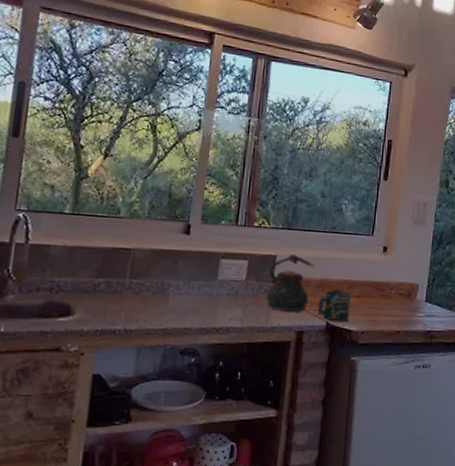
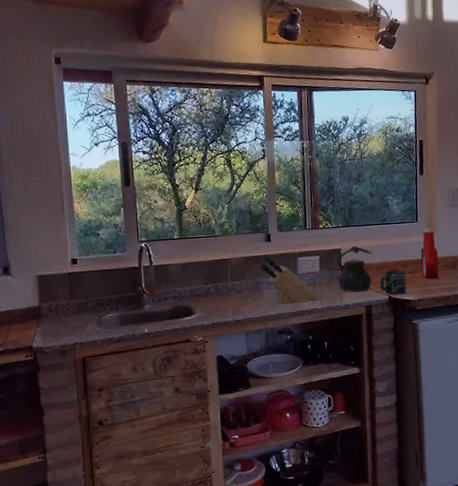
knife block: none [171,250,244,317] -> present [260,255,322,304]
ketchup bottle: none [369,244,393,309] -> present [420,227,439,280]

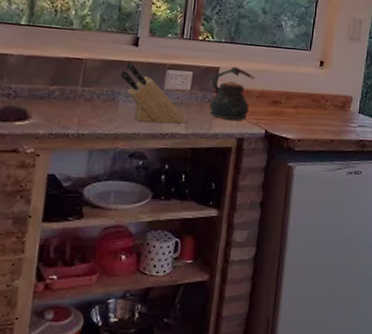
cup: present [379,270,407,295] -> none [257,101,289,131]
ketchup bottle: present [420,227,439,280] -> none [306,58,329,119]

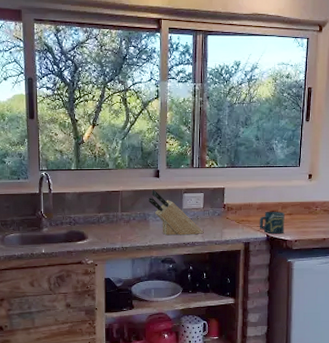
teapot: present [209,67,255,120] -> none [219,186,255,228]
cup: none [257,101,289,131] -> present [259,211,285,234]

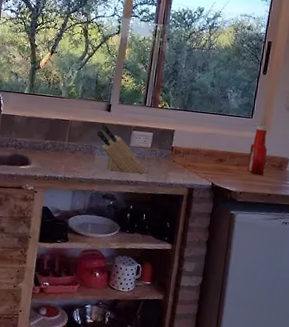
cup: present [259,211,285,234] -> none [205,159,232,184]
ketchup bottle: none [300,172,318,222] -> present [247,125,268,176]

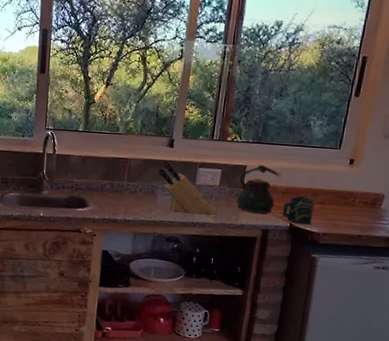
teapot: none [165,130,204,174] -> present [236,165,281,214]
cup: none [205,159,232,184] -> present [282,197,315,225]
ketchup bottle: present [247,125,268,176] -> none [332,157,359,215]

